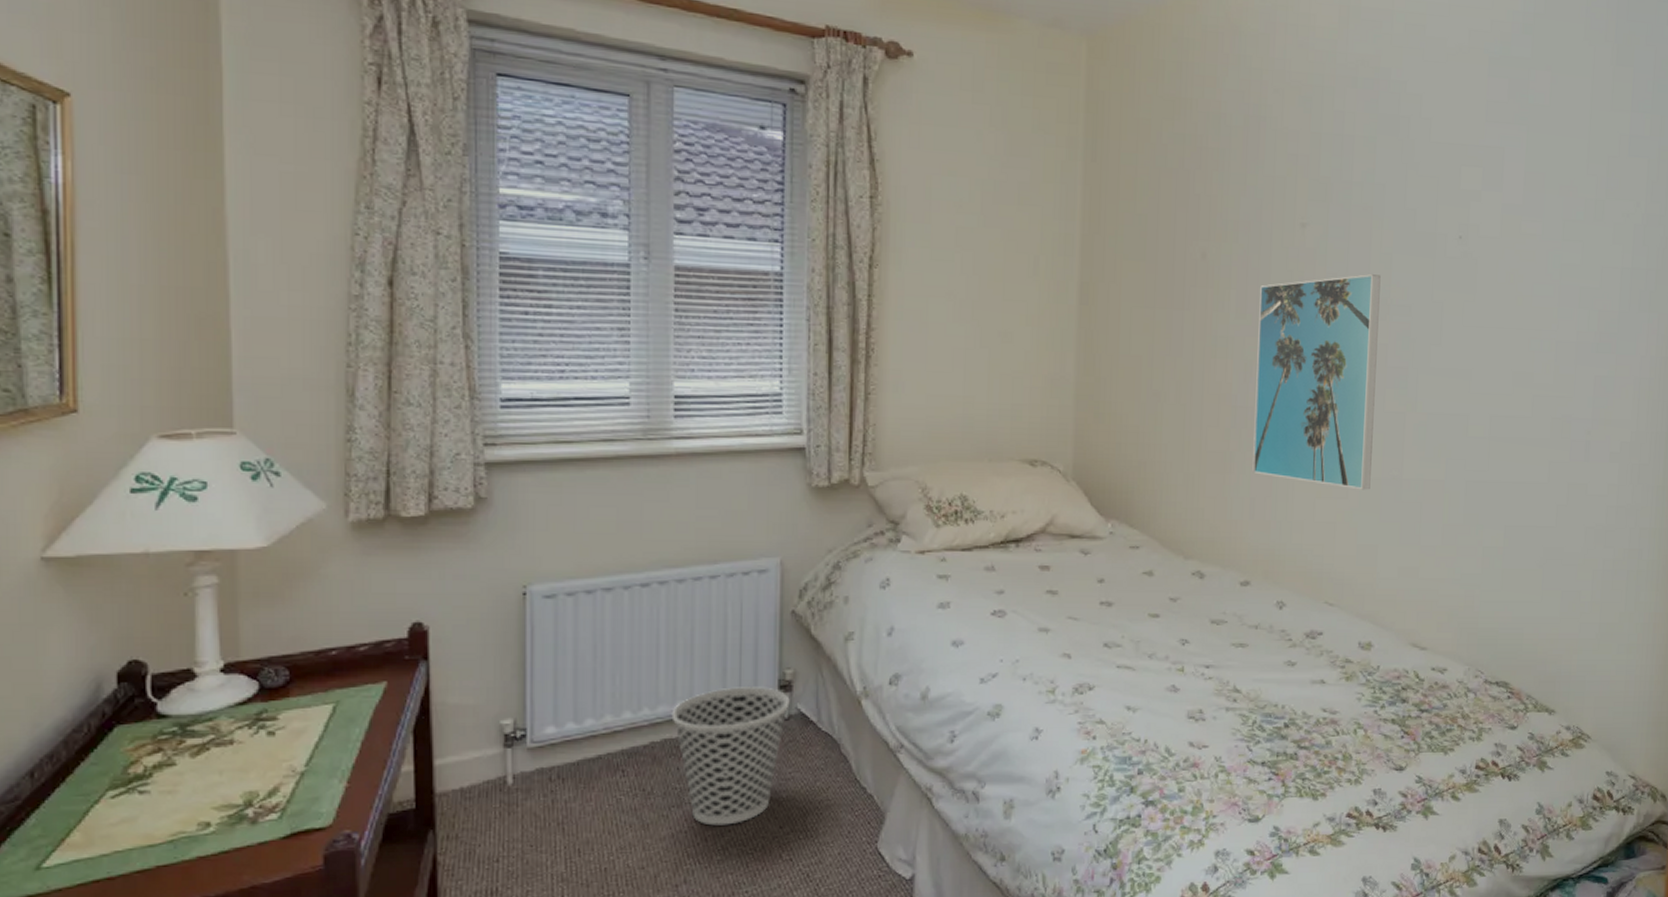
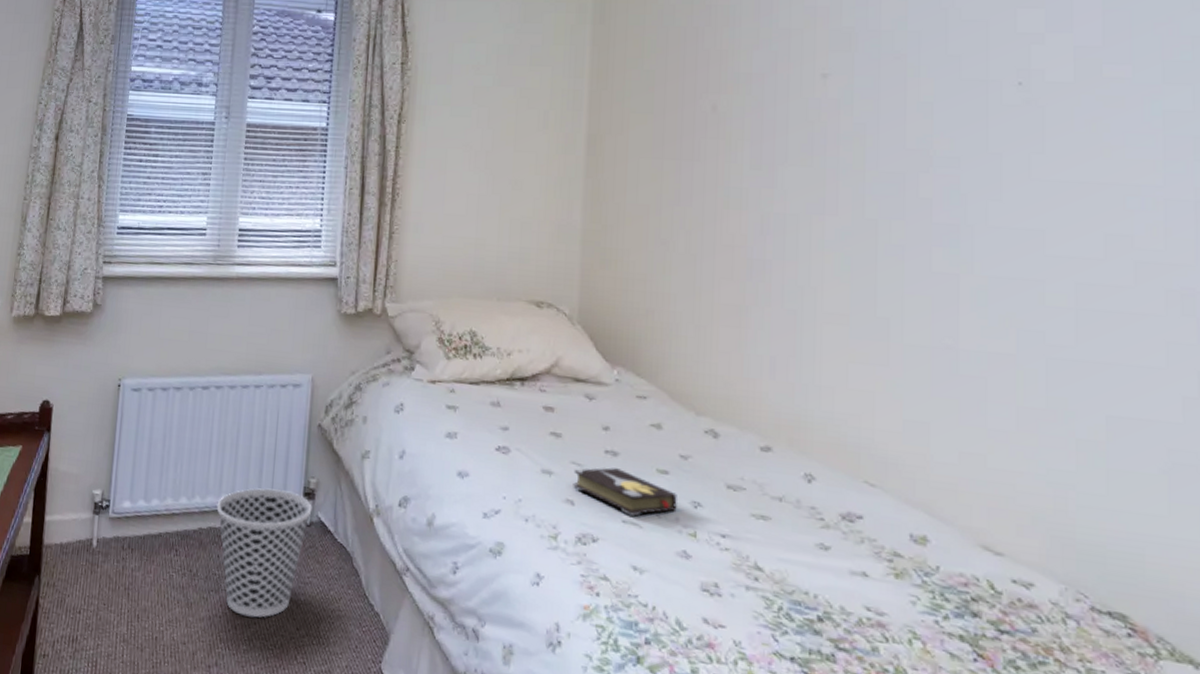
hardback book: none [1069,618,1167,661] -> present [573,467,677,516]
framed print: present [1252,274,1381,490] -> none [772,124,920,359]

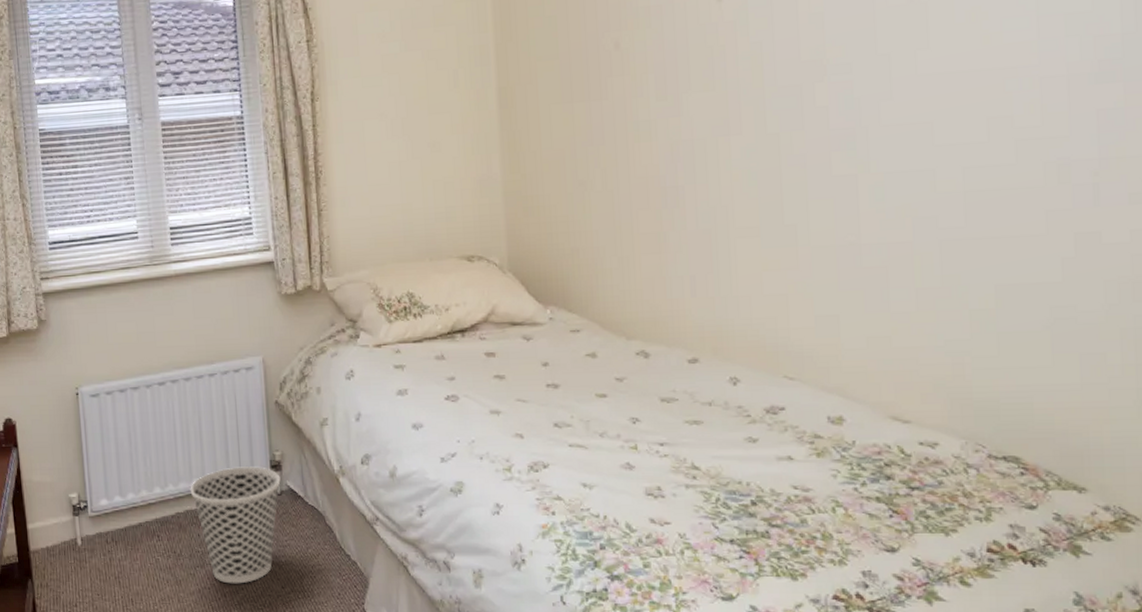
hardback book: present [573,467,677,516] -> none [519,399,617,440]

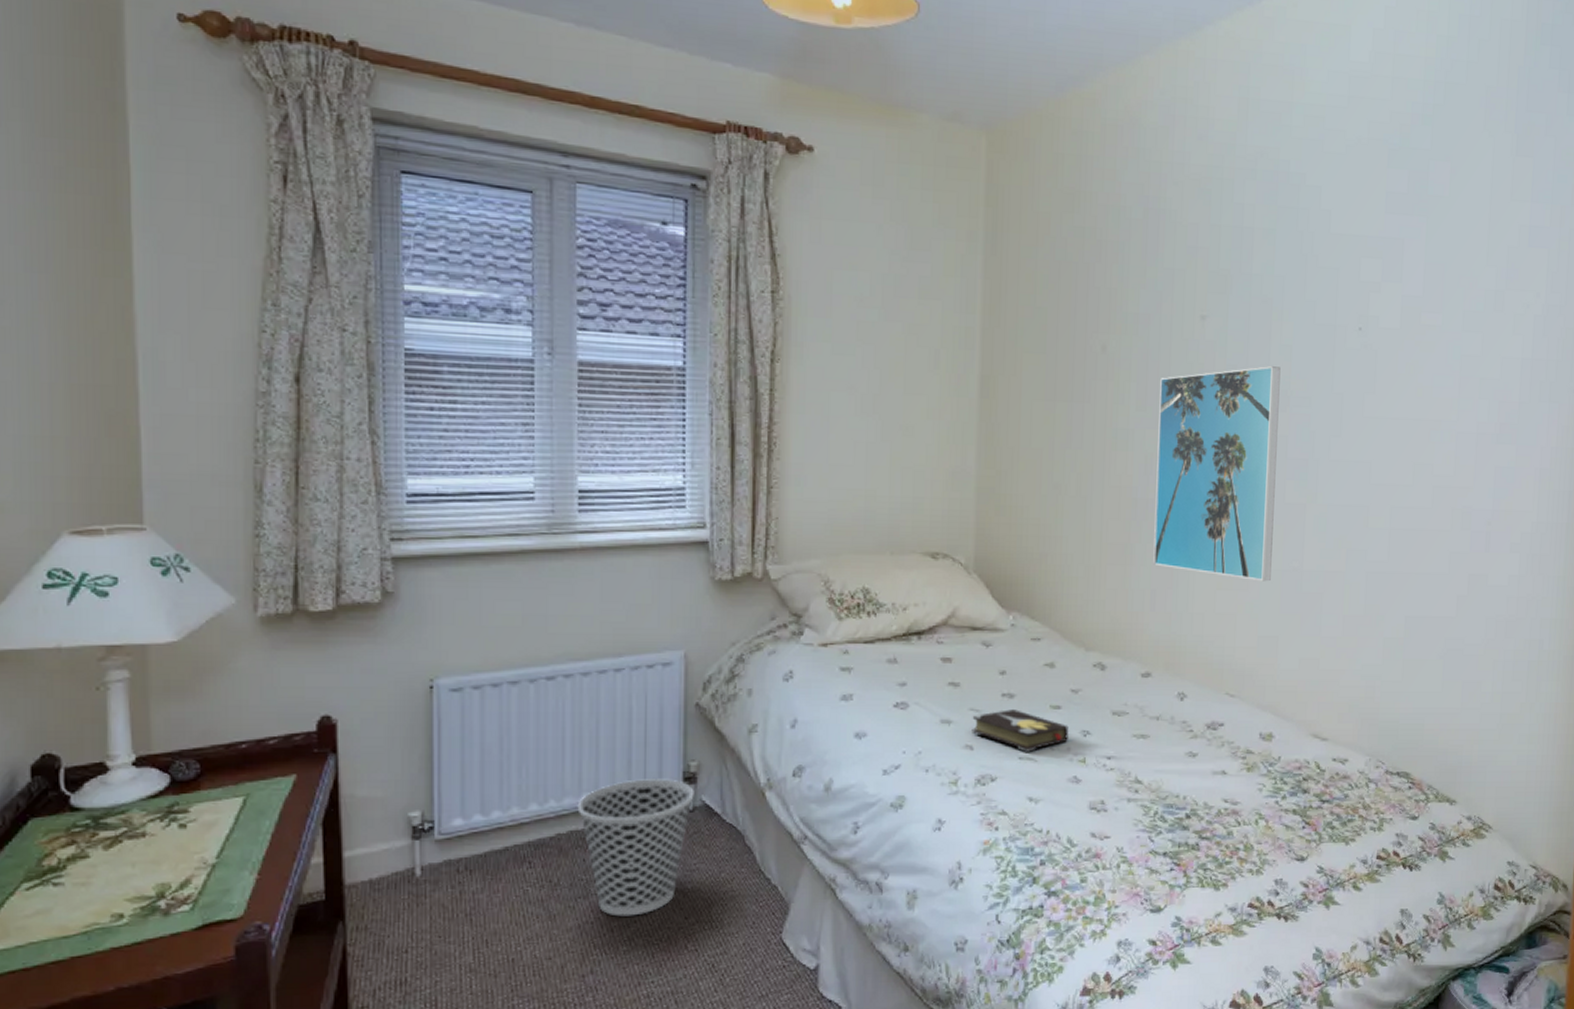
hardback book: none [519,399,617,440] -> present [972,709,1069,752]
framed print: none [679,36,824,259] -> present [1153,366,1281,582]

